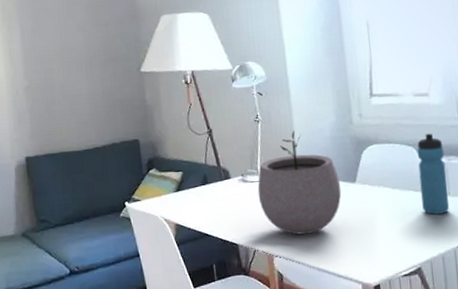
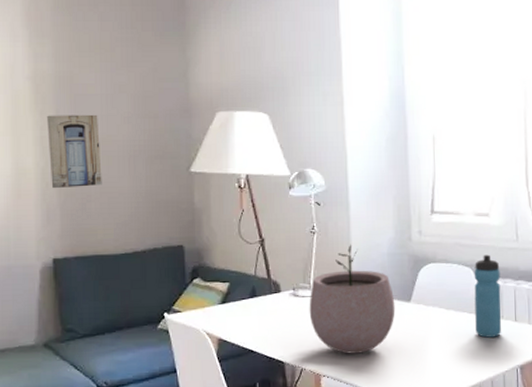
wall art: none [13,26,64,95] -> present [47,114,102,189]

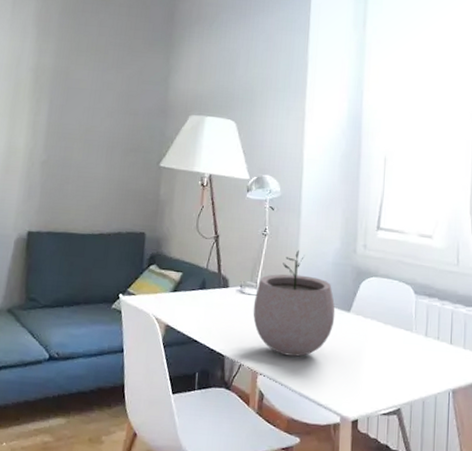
wall art: present [47,114,102,189] -> none [36,103,86,170]
water bottle: present [474,254,502,338] -> none [411,275,439,358]

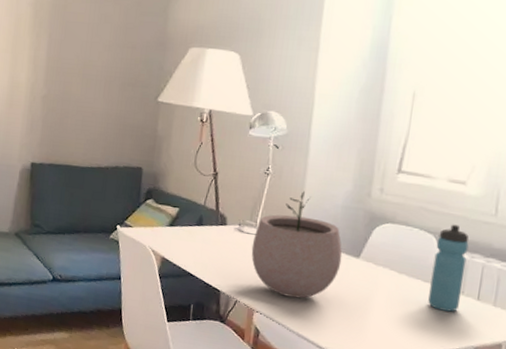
water bottle: none [411,275,439,358] -> present [428,224,469,312]

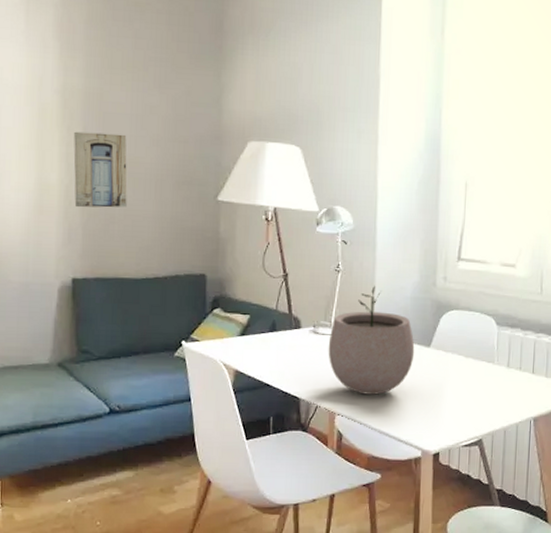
wall art: none [37,38,84,104] -> present [73,131,127,208]
water bottle: present [428,224,469,312] -> none [493,305,522,388]

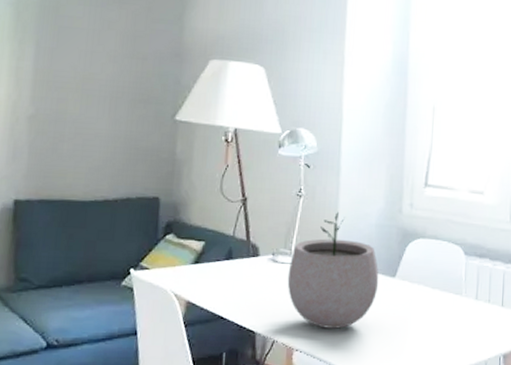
wall art: present [73,131,127,208] -> none [22,45,82,125]

